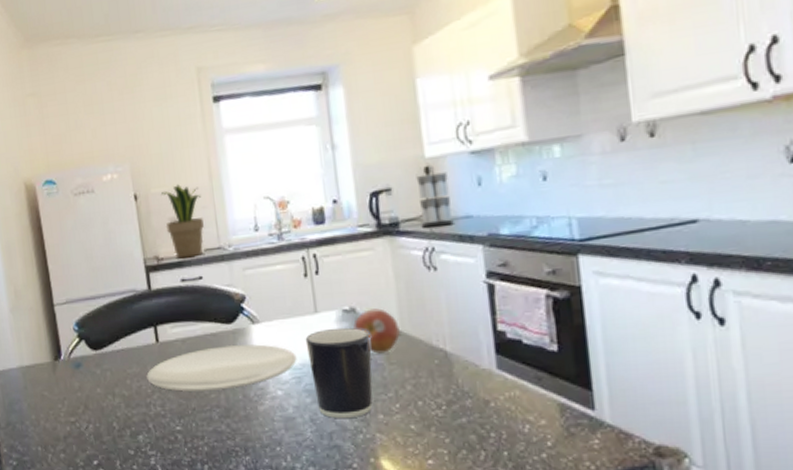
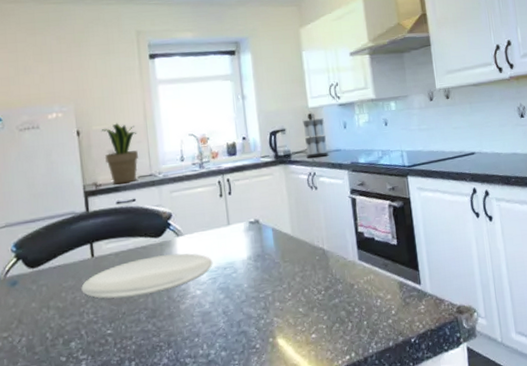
mug: present [305,327,373,419] -> none [220,235,272,309]
fruit: present [353,308,401,354] -> none [257,219,292,255]

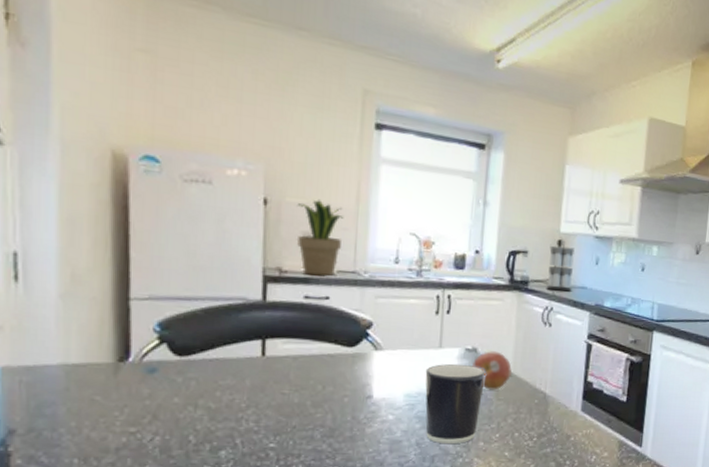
plate: present [81,253,213,300] -> none [243,368,414,411]
mug: none [220,235,272,309] -> present [425,363,486,445]
fruit: none [257,219,292,255] -> present [472,351,513,390]

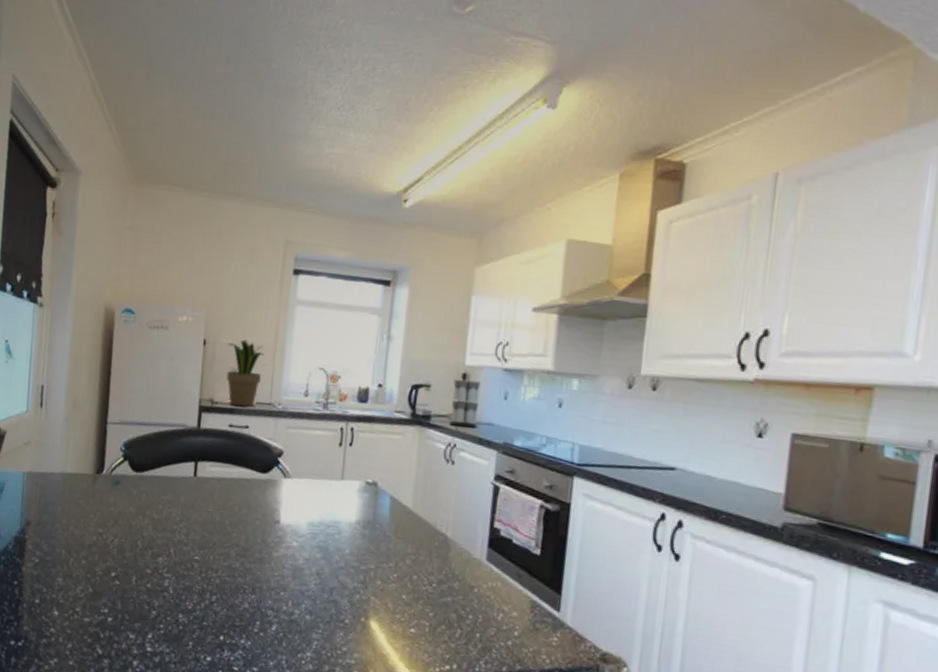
mug: present [425,363,486,445] -> none [325,495,385,579]
fruit: present [472,351,513,390] -> none [372,486,412,528]

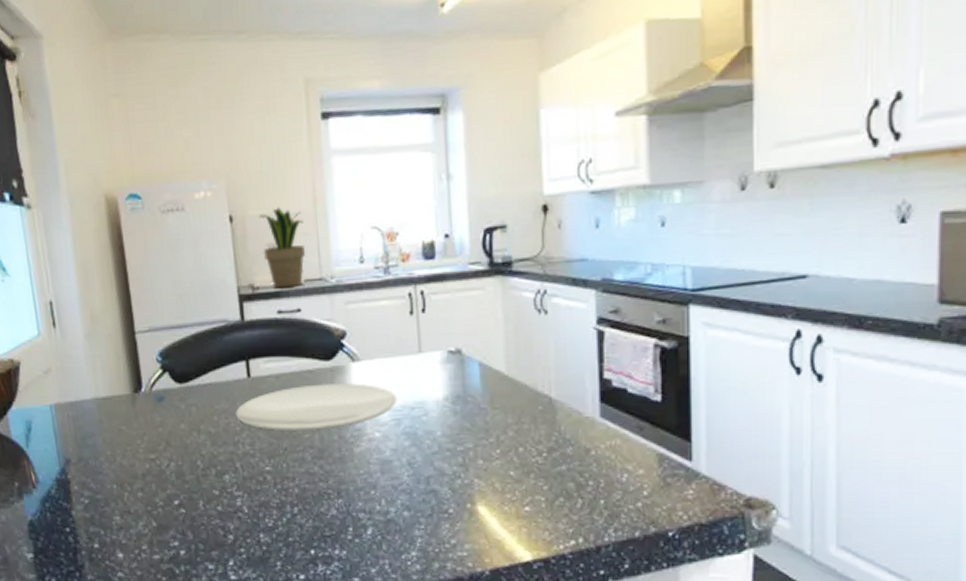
plate: none [178,491,317,533] -> present [236,383,397,432]
spice rack: present [449,373,481,428] -> none [533,204,568,269]

